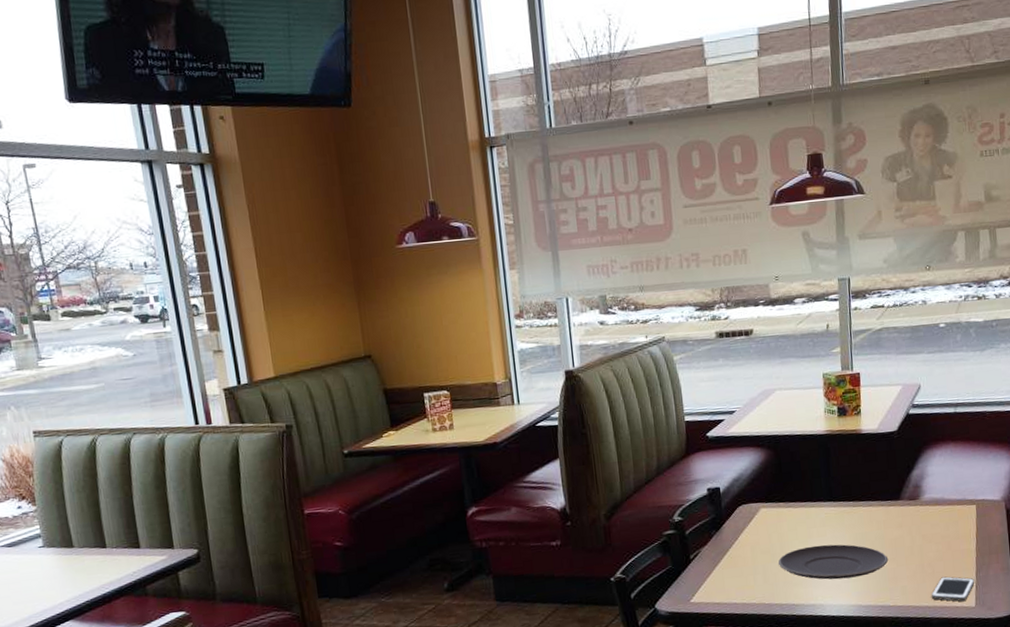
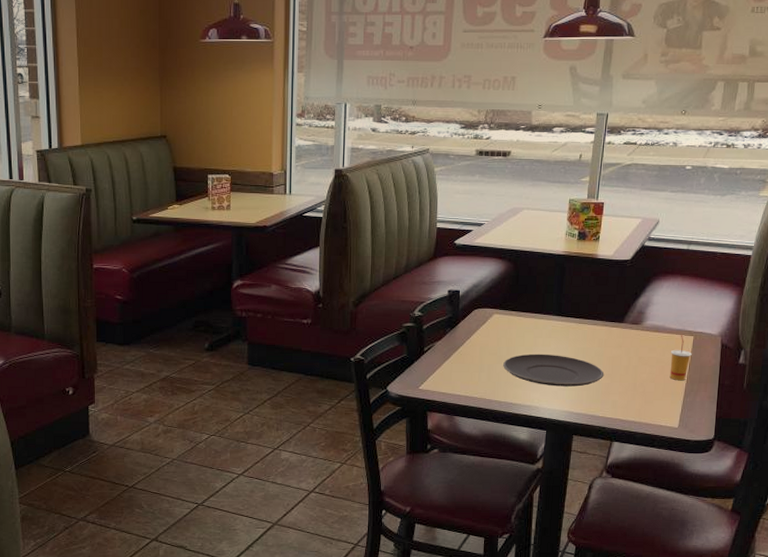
cell phone: present [931,576,975,602] -> none [638,397,682,421]
drinking cup: none [954,505,977,555] -> present [669,335,692,381]

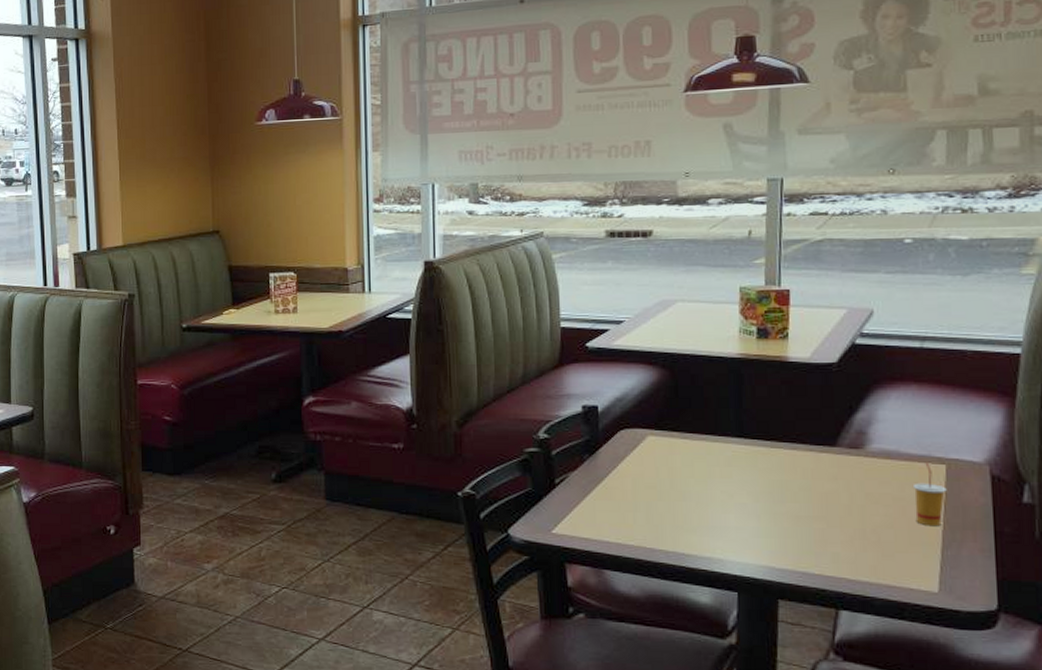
plate: present [503,353,604,387] -> none [667,487,816,533]

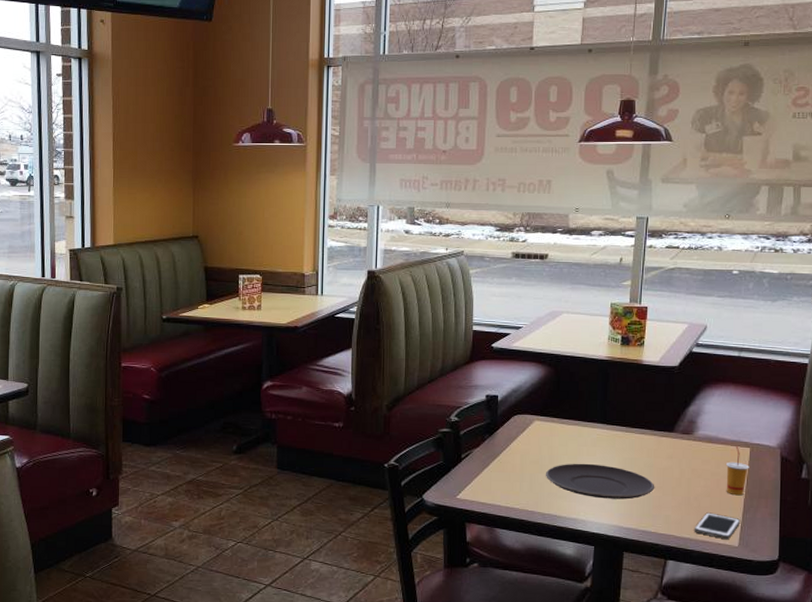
plate: none [667,487,816,533] -> present [546,463,655,499]
cell phone: none [874,549,940,583] -> present [694,512,741,539]

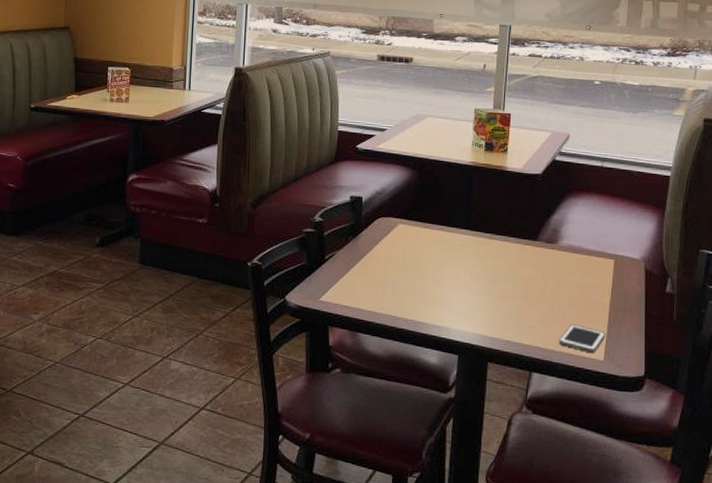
plate: present [546,463,655,499] -> none [410,268,519,308]
drinking cup: present [725,446,749,496] -> none [590,257,614,308]

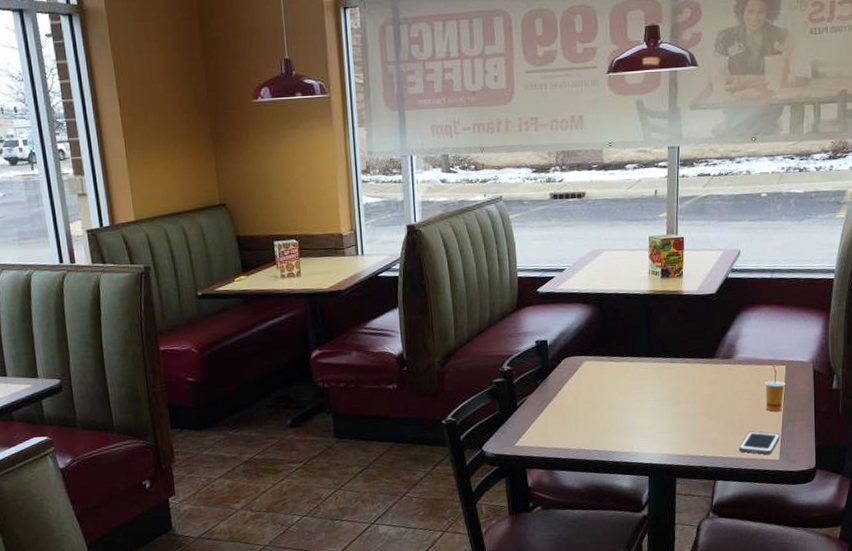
drinking cup: none [590,257,614,308] -> present [764,365,786,412]

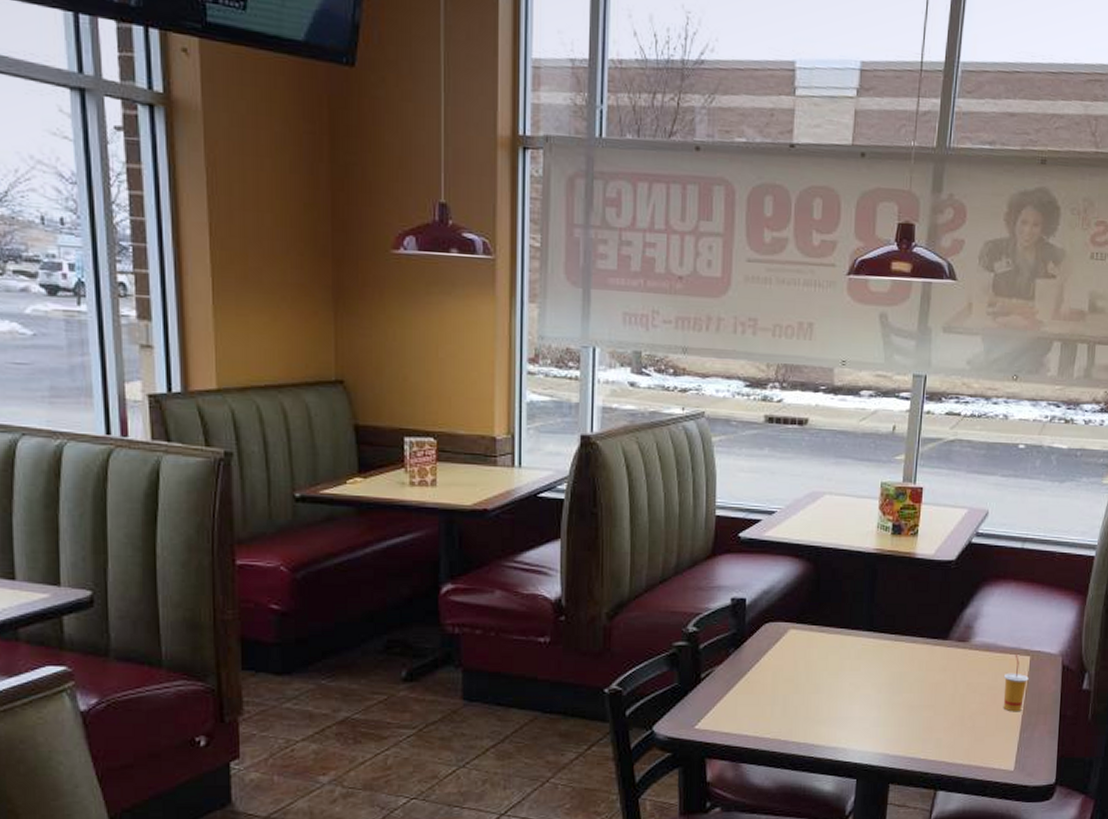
cell phone: present [738,431,781,455] -> none [967,733,1018,763]

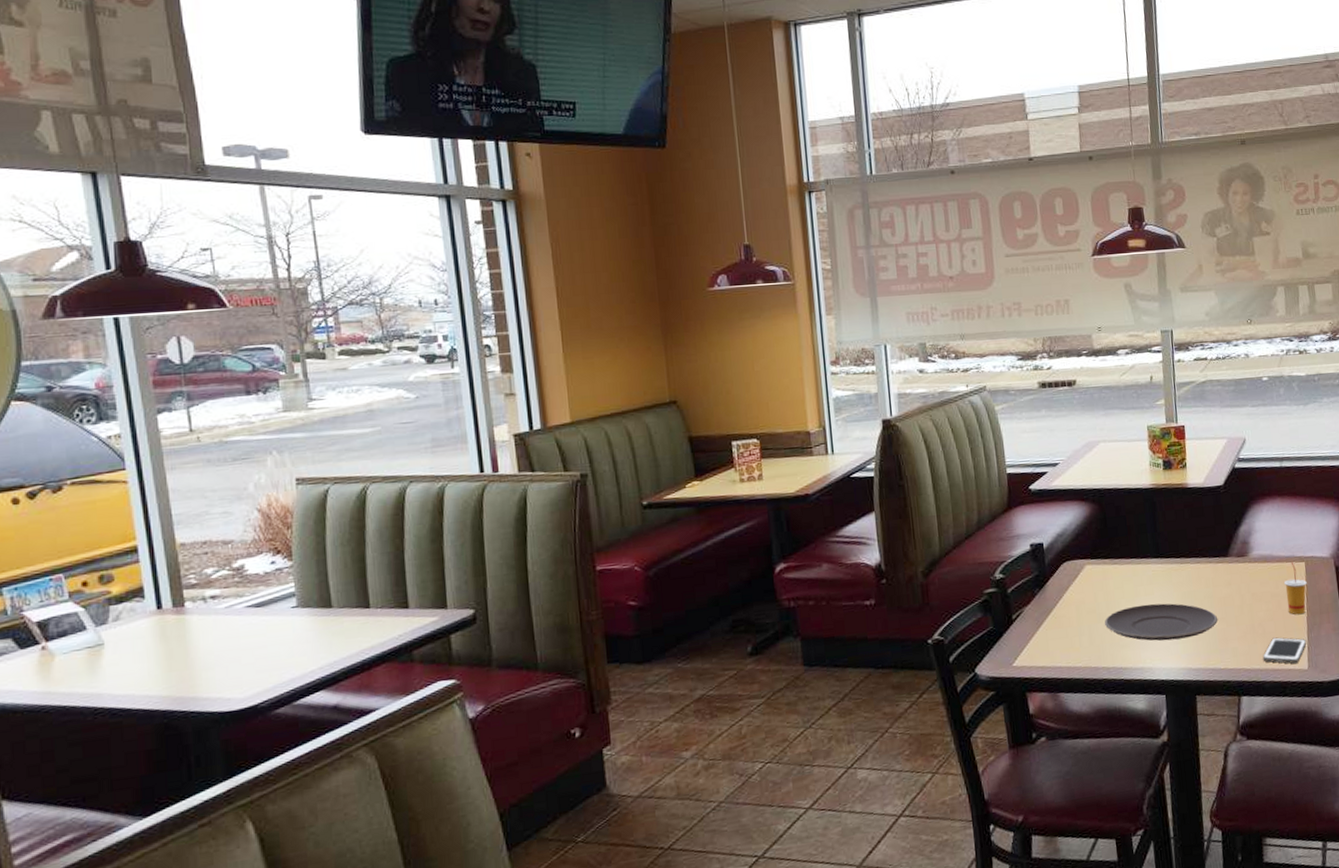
plate: none [802,680,926,722] -> present [1105,603,1218,641]
cell phone: none [967,733,1018,763] -> present [1262,637,1307,664]

